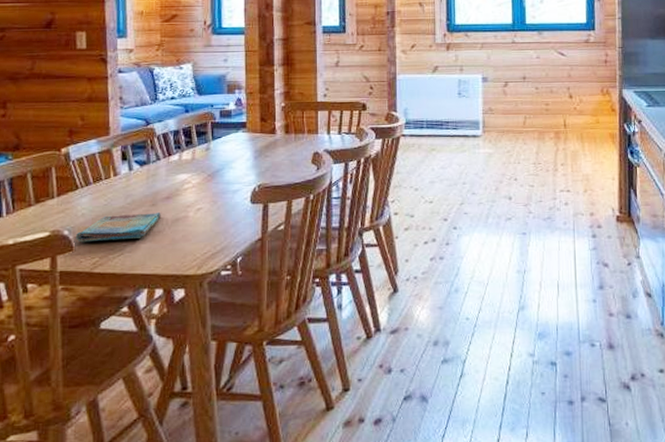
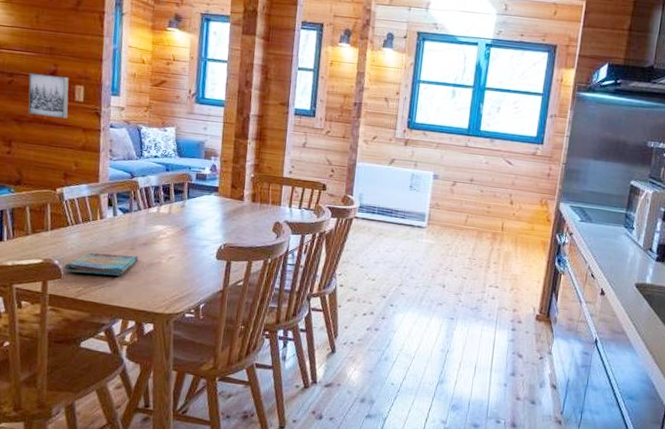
wall art: none [23,24,70,70] -> present [28,72,69,118]

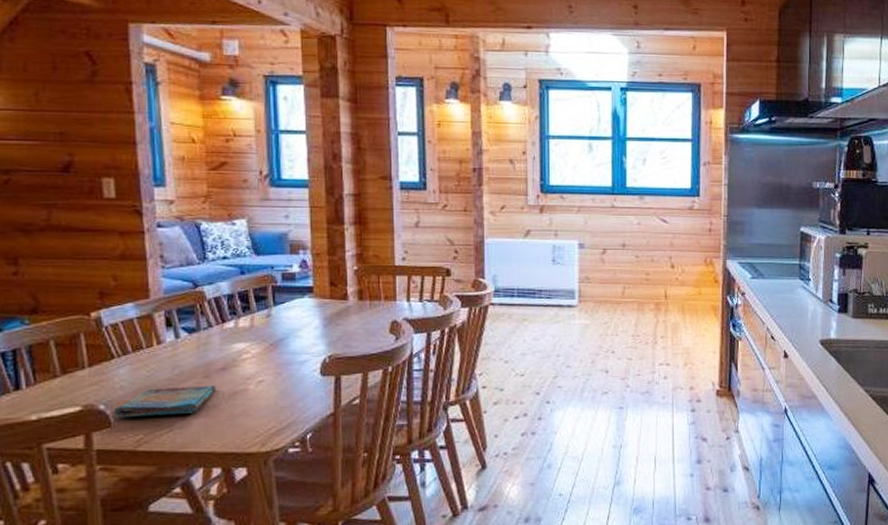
wall art: present [28,72,69,118] -> none [33,167,96,221]

